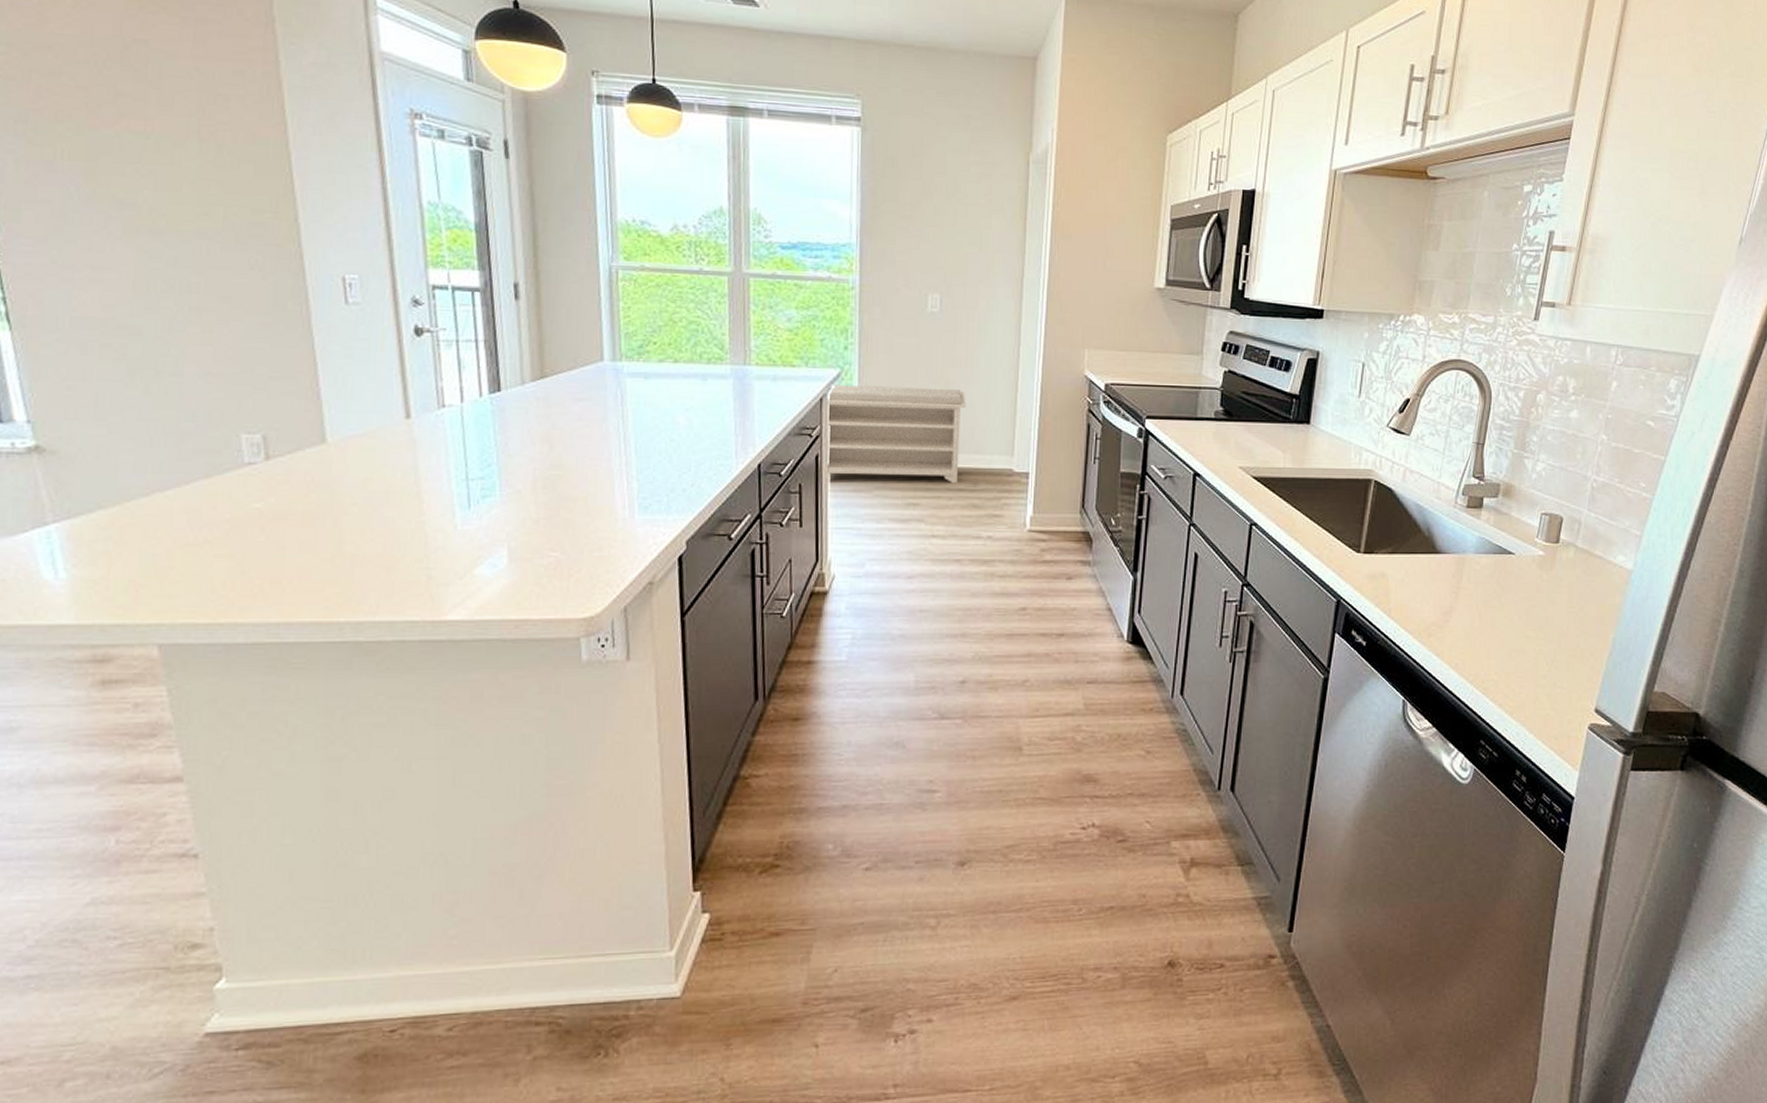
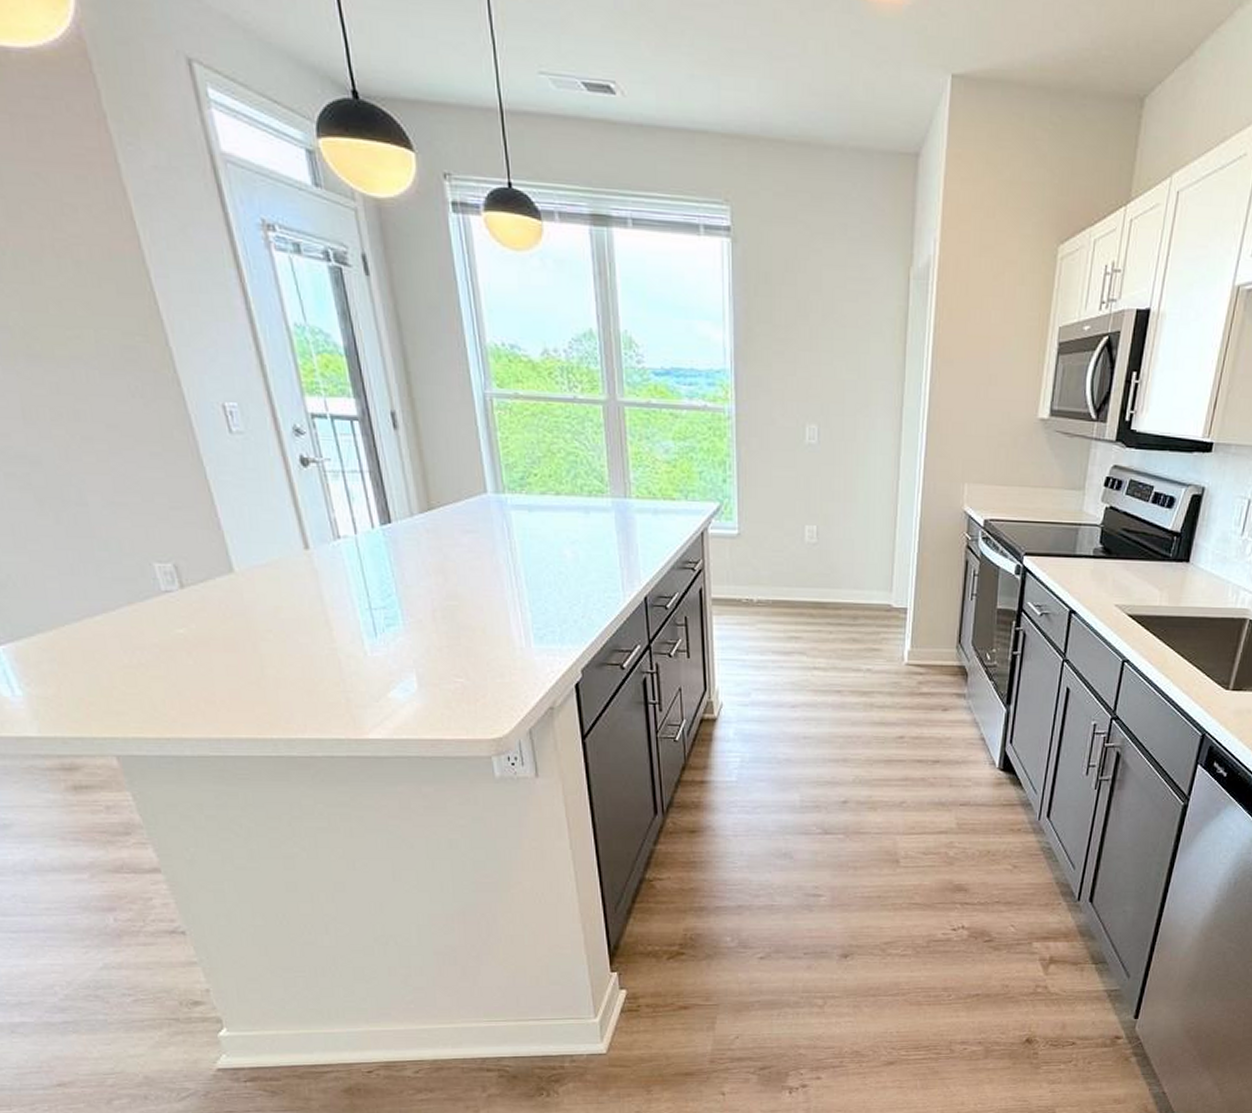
bench: present [829,385,967,483] -> none [711,519,846,617]

